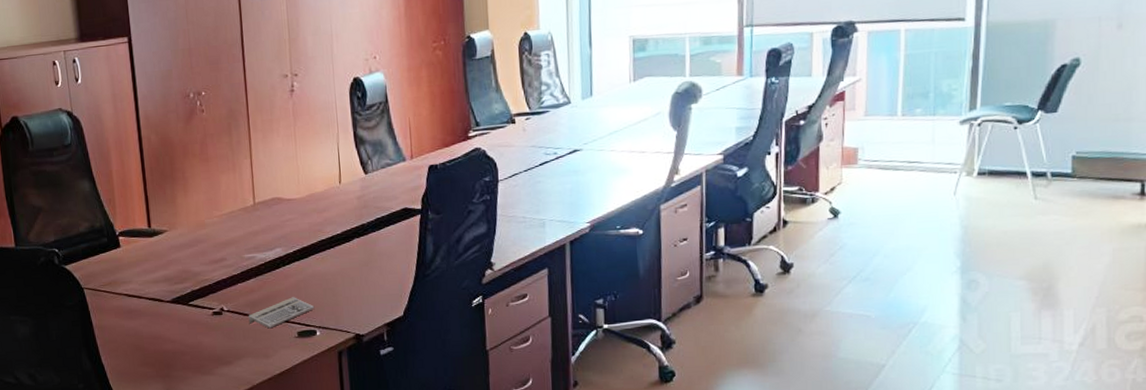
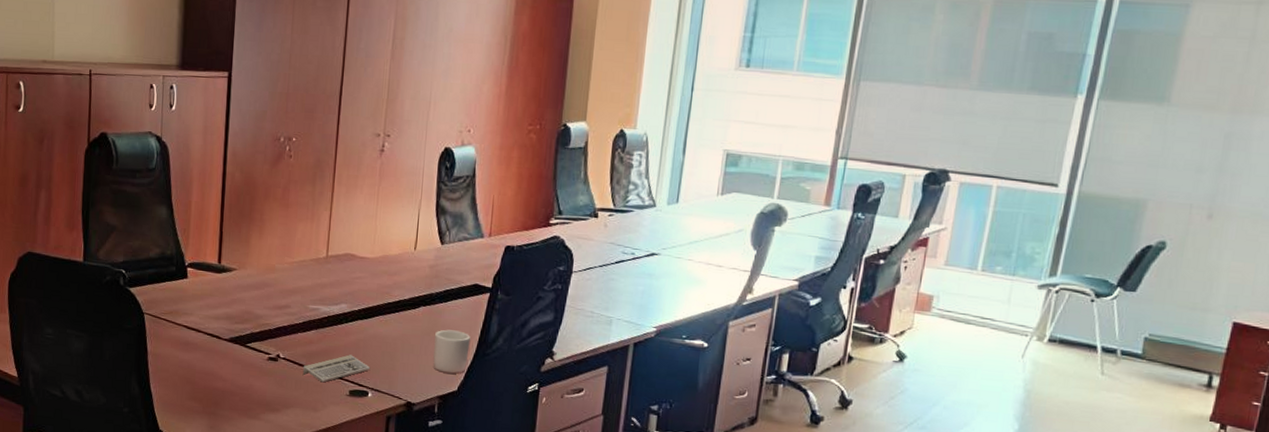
mug: none [372,256,409,300] -> present [433,329,470,374]

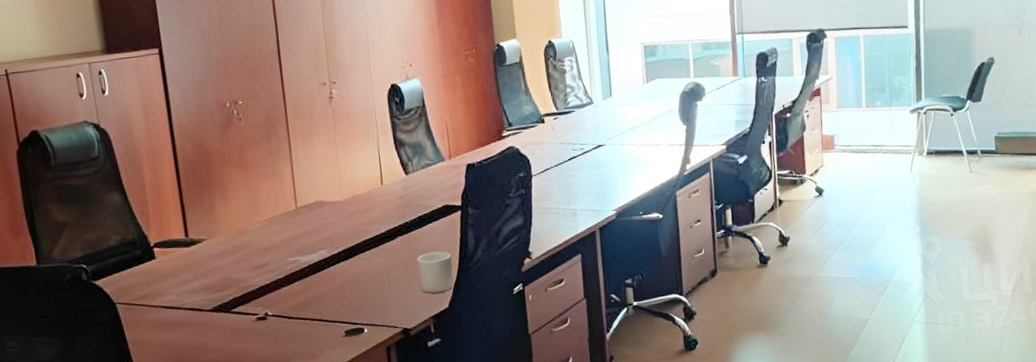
computer keyboard: present [302,354,371,383] -> none [294,297,362,330]

